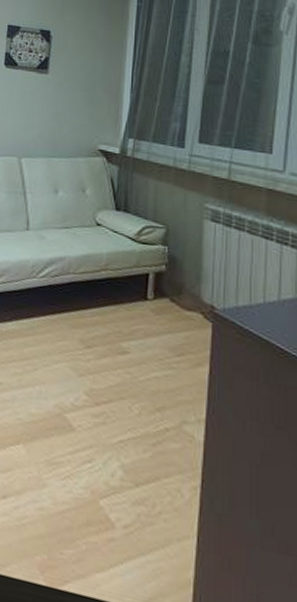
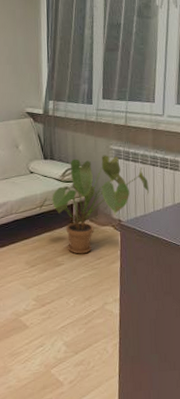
house plant: none [103,214,258,345] -> present [39,155,149,254]

